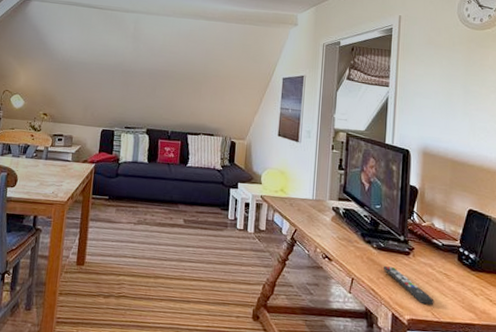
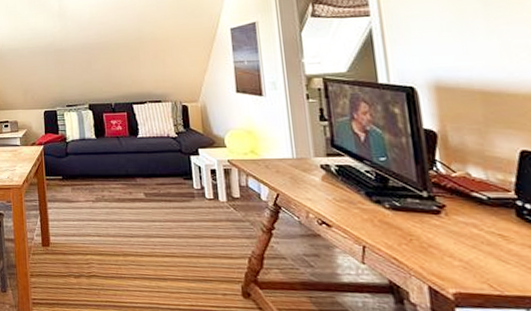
remote control: present [384,266,434,305] -> none [405,230,490,274]

